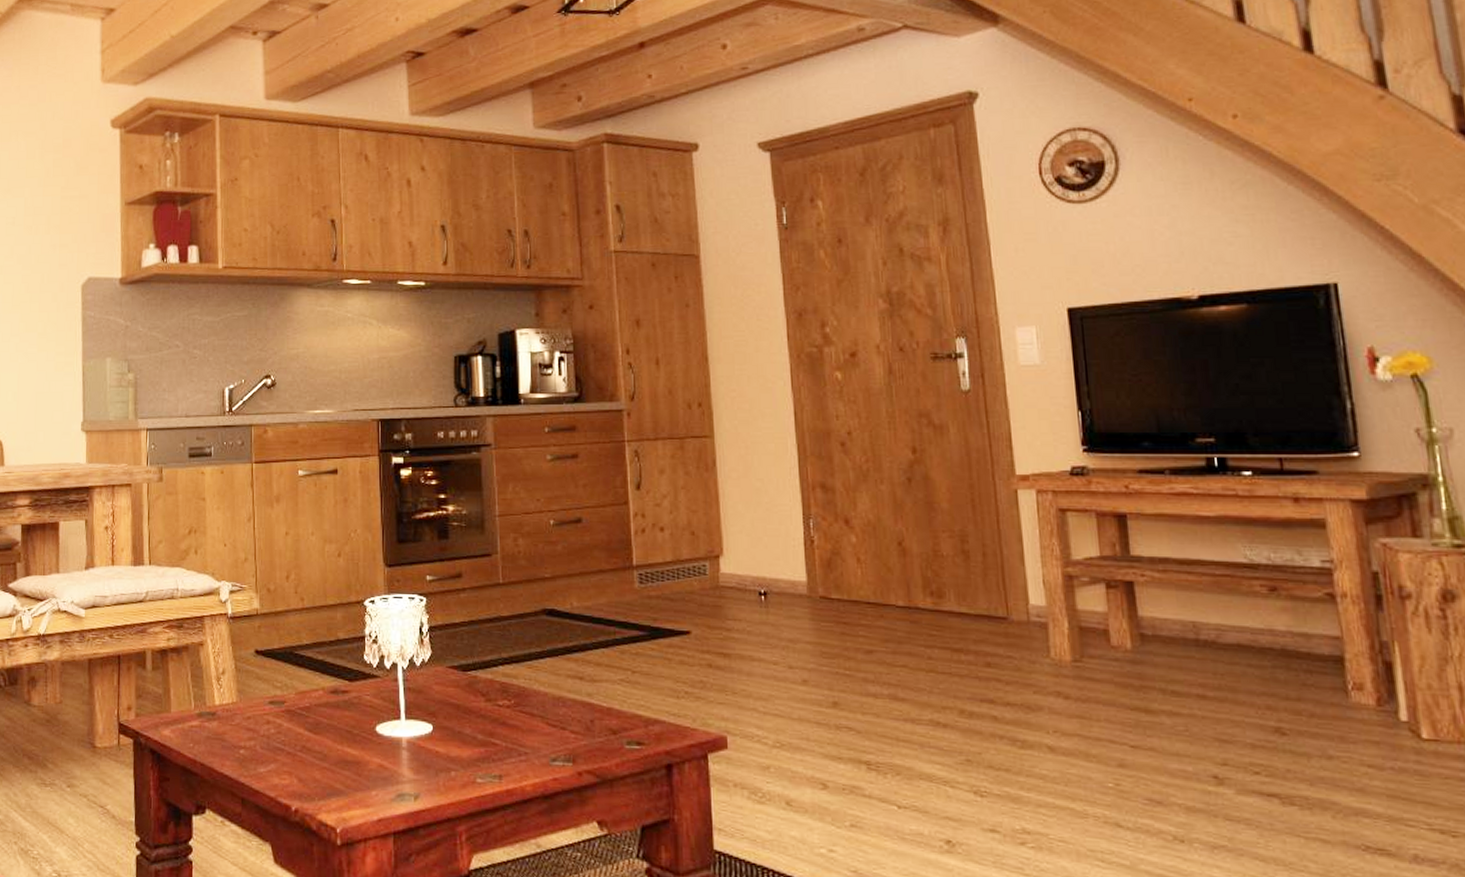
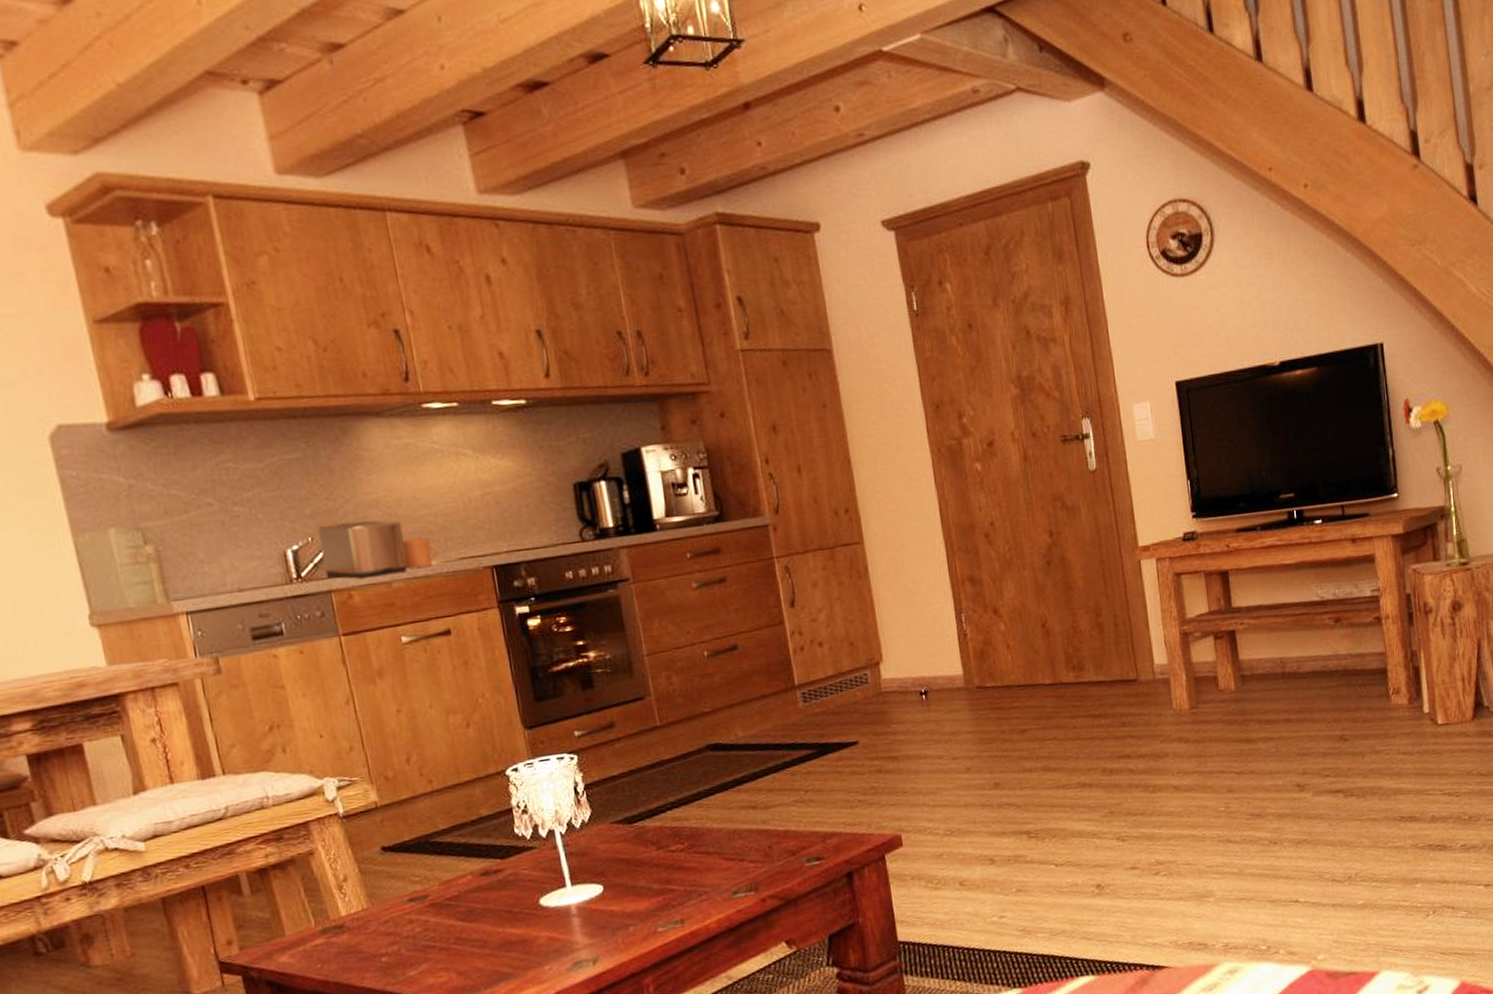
toaster: none [250,370,313,419] -> present [317,520,408,580]
mug: none [311,388,339,415] -> present [402,537,440,570]

